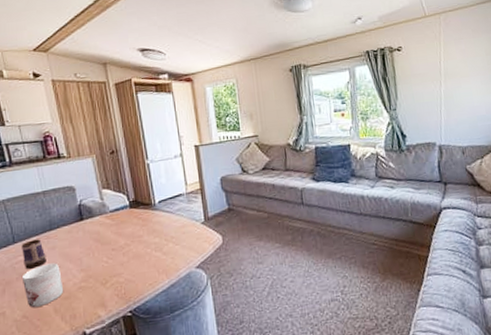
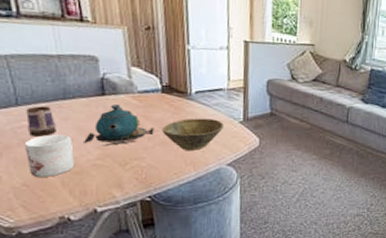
teapot: none [68,226,128,269] -> present [82,104,154,147]
bowl: none [134,224,188,260] -> present [162,118,223,150]

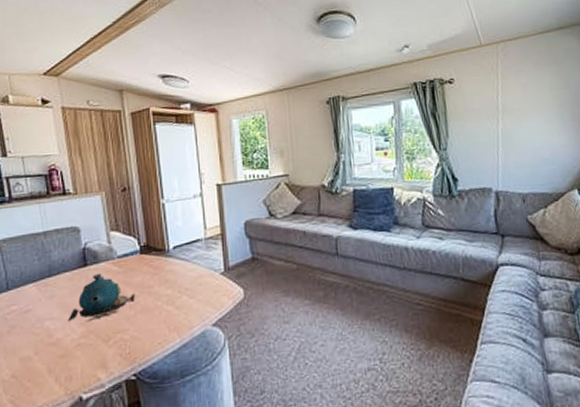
mug: present [24,134,75,177] -> none [13,314,61,366]
mug: present [26,106,57,137] -> none [15,286,43,321]
bowl: present [162,118,223,150] -> none [143,274,205,314]

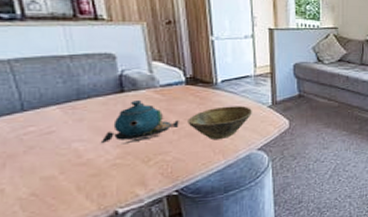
bowl: none [143,274,205,314] -> present [188,106,252,139]

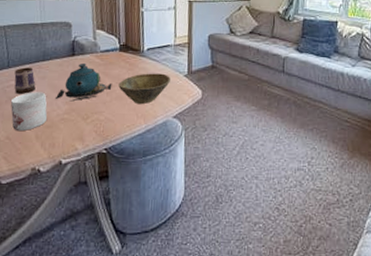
mug: none [31,136,92,185] -> present [10,92,48,131]
mug: none [34,109,70,142] -> present [14,67,36,94]

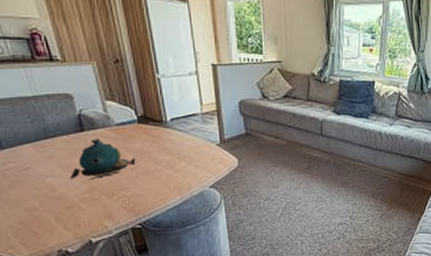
mug: present [10,92,48,131] -> none [14,172,65,215]
mug: present [14,67,36,94] -> none [11,147,43,177]
bowl: present [118,73,170,104] -> none [143,144,202,177]

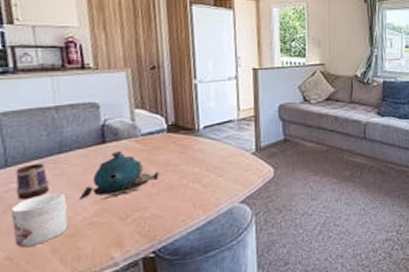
mug: none [11,147,43,177] -> present [15,163,50,200]
mug: none [14,172,65,215] -> present [10,192,69,247]

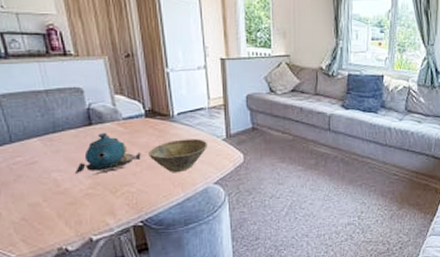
mug: present [10,192,69,247] -> none [20,167,69,210]
mug: present [15,163,50,200] -> none [20,141,49,171]
bowl: none [168,153,235,192] -> present [148,139,207,172]

